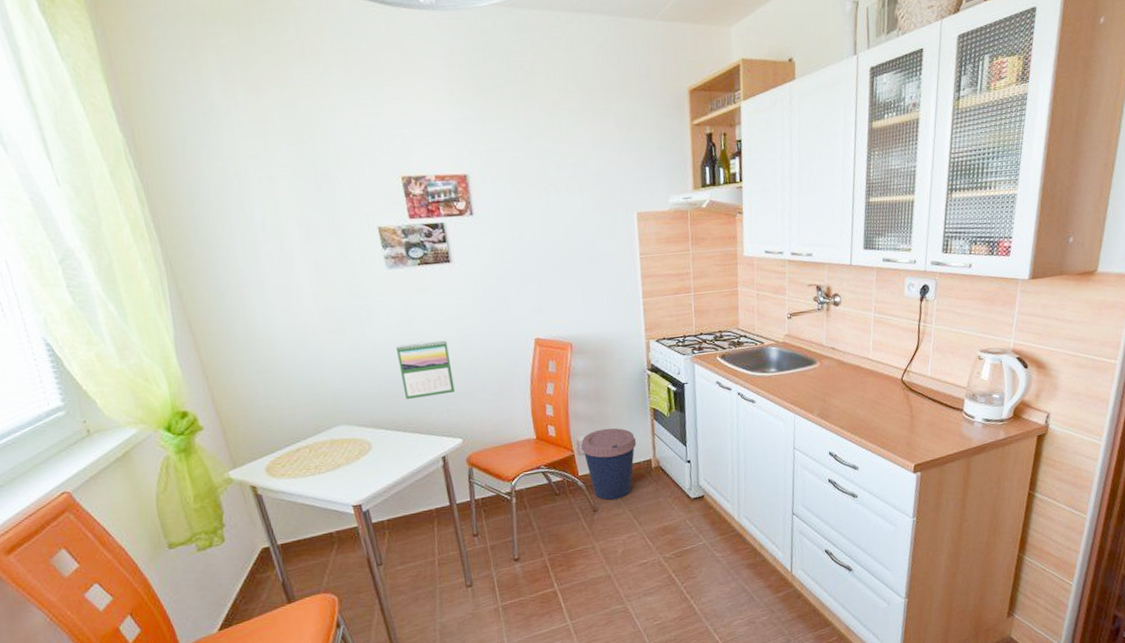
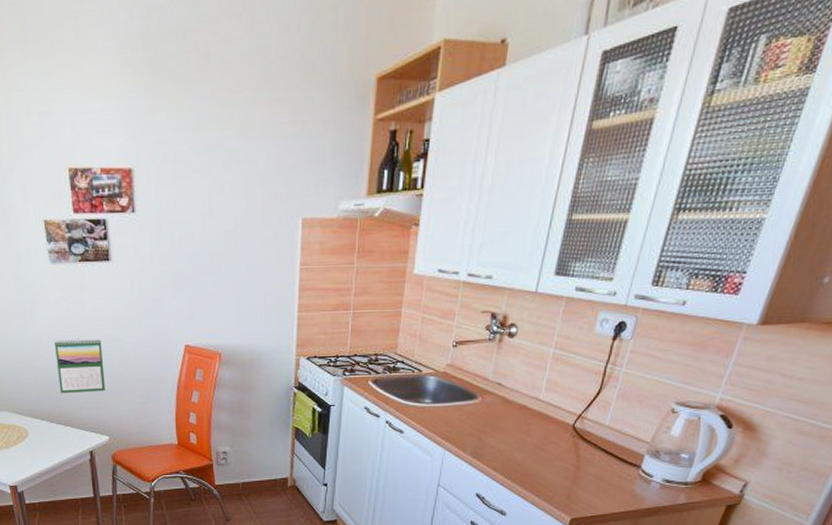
coffee cup: present [580,427,637,501] -> none [219,442,275,513]

